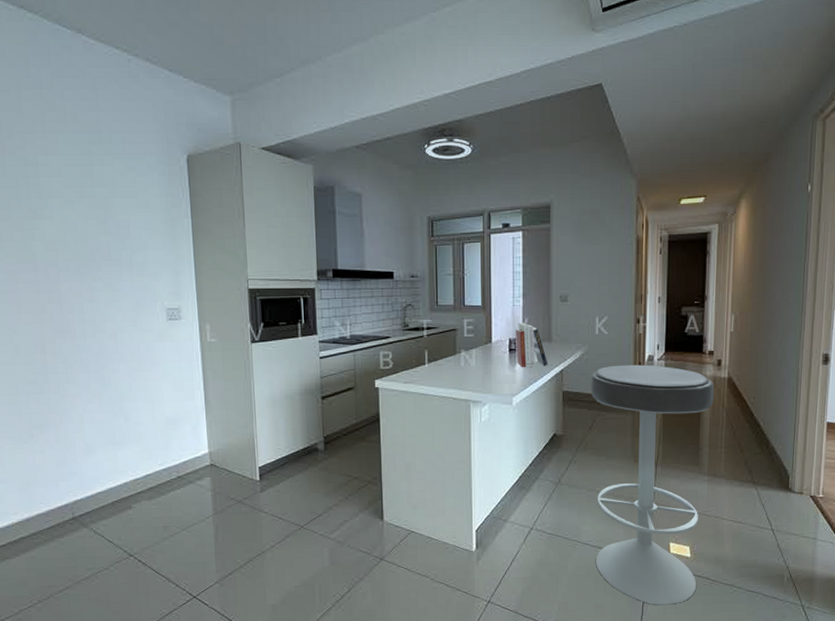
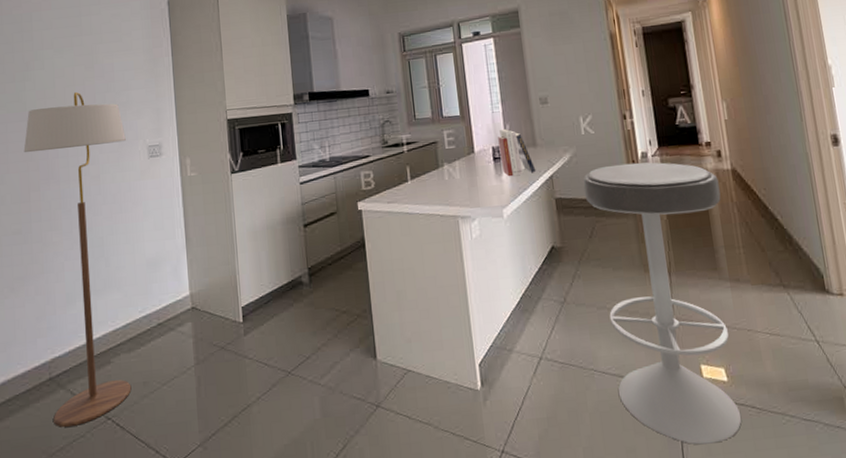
floor lamp: none [35,246,153,560] -> present [23,91,132,427]

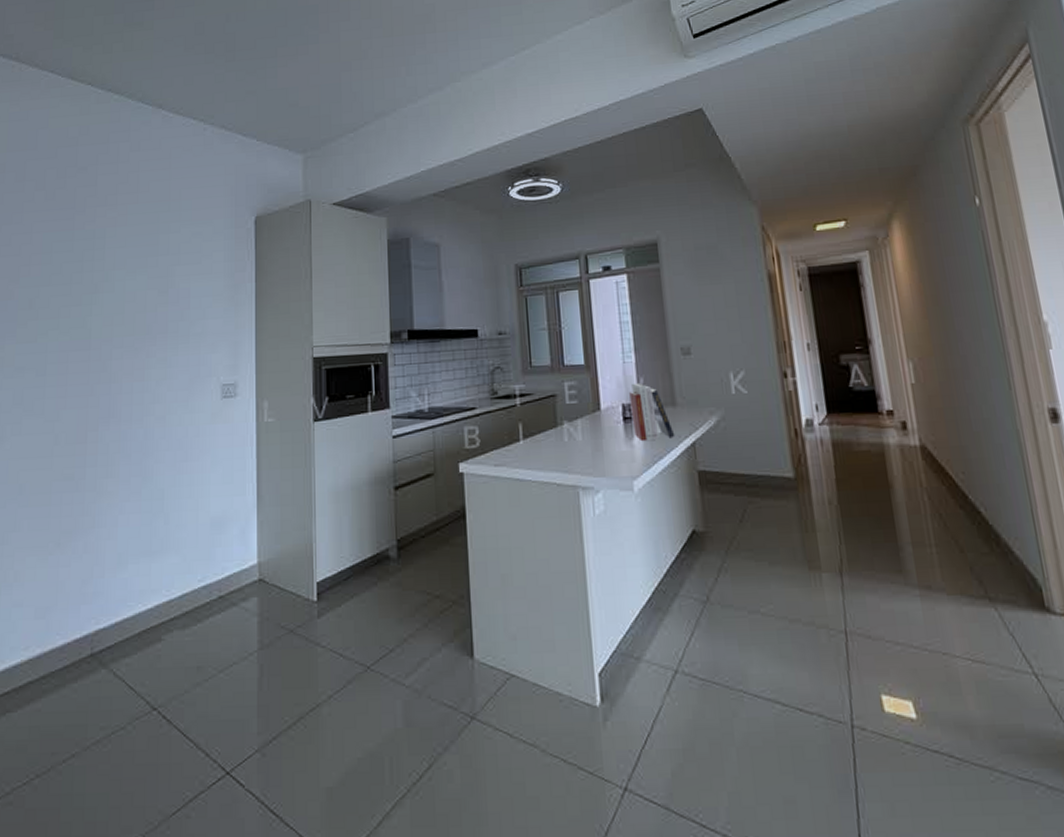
floor lamp: present [23,91,132,427] -> none [84,318,198,715]
bar stool: present [583,162,742,445] -> none [732,431,936,801]

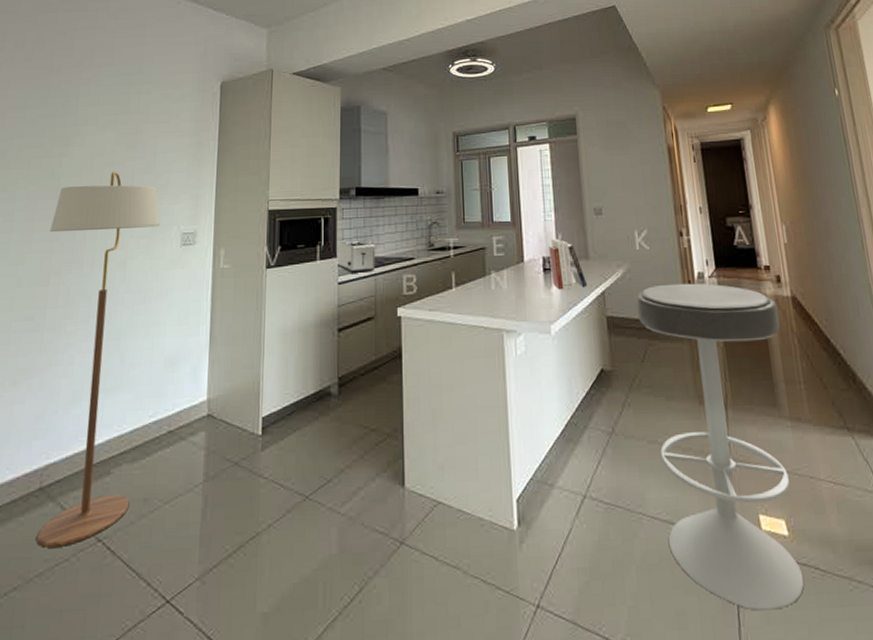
floor lamp: none [84,318,198,715] -> present [36,171,160,548]
toaster: none [391,390,433,425] -> present [338,241,376,273]
bar stool: none [732,431,936,801] -> present [636,283,805,611]

